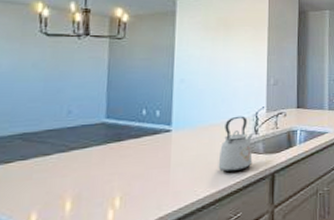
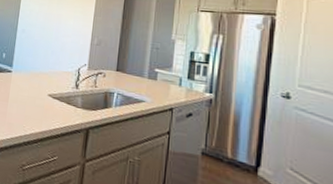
kettle: present [218,115,253,173] -> none [43,68,74,119]

